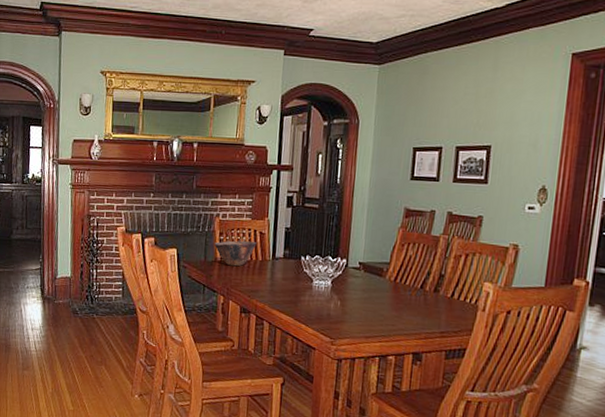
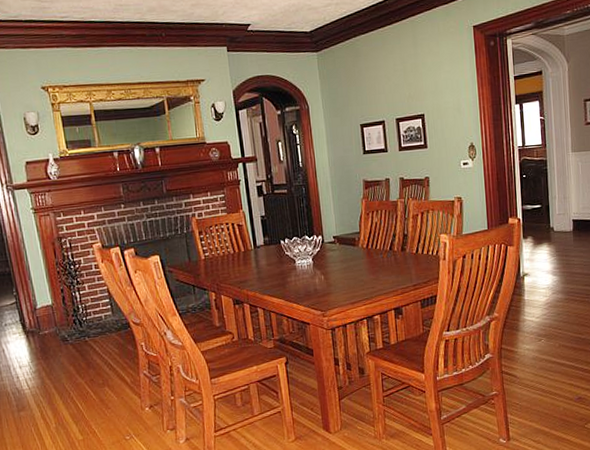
bowl: present [214,240,257,267] -> none [196,234,237,262]

